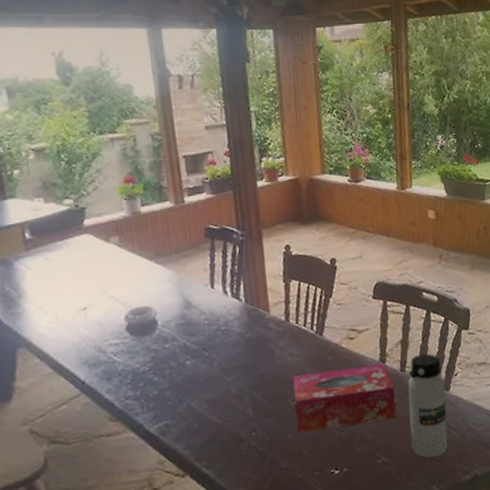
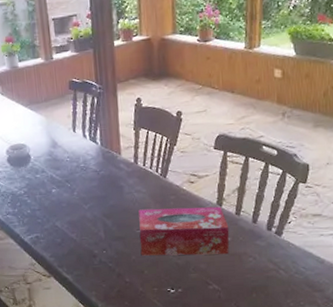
water bottle: present [407,353,448,458] -> none [240,201,278,291]

